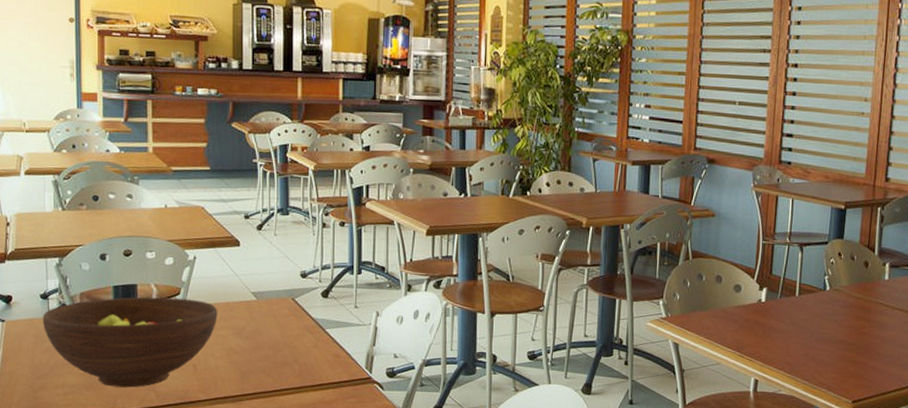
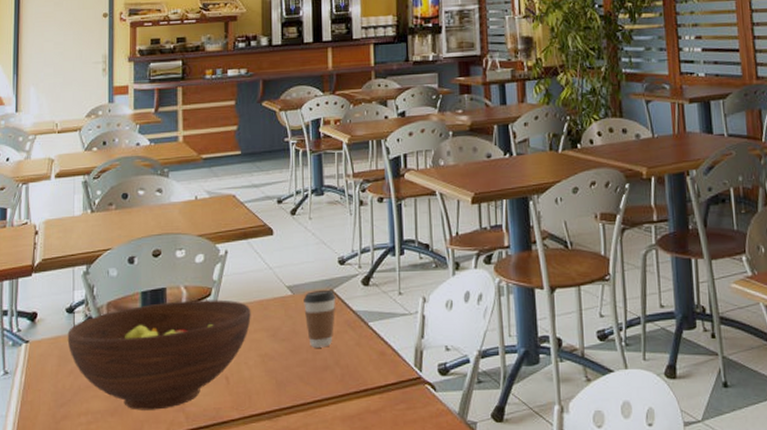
coffee cup: none [267,298,297,347] -> present [304,289,336,348]

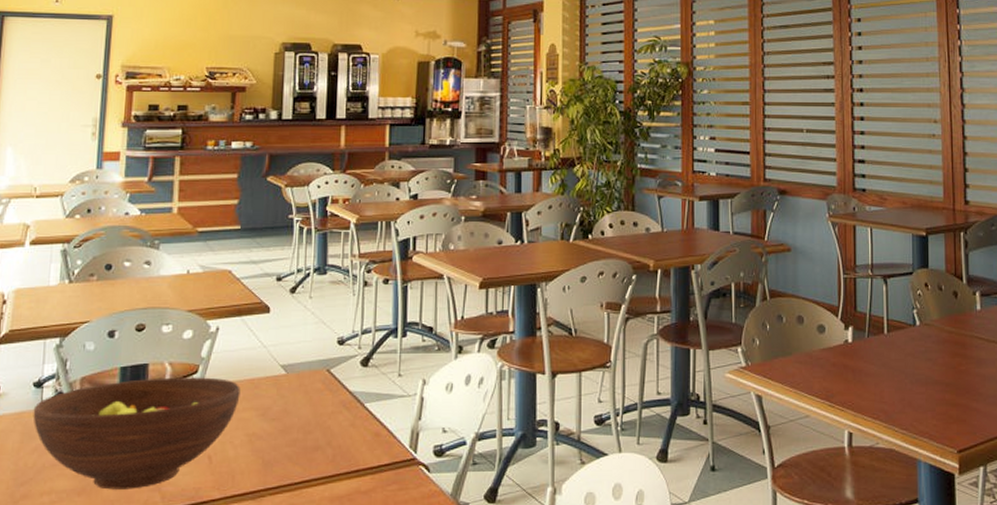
coffee cup: present [304,289,336,348] -> none [297,369,333,428]

